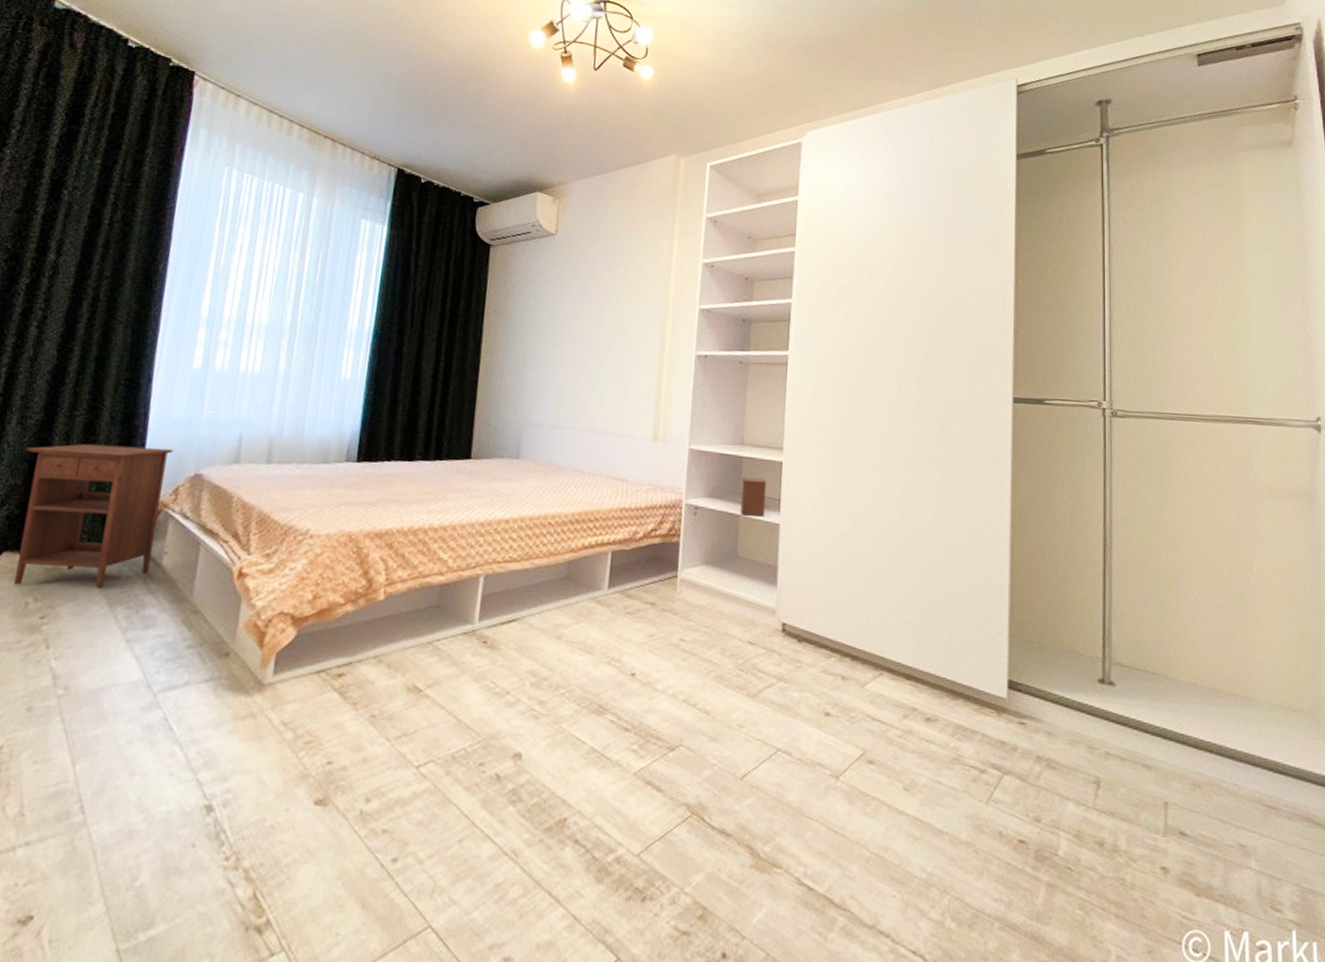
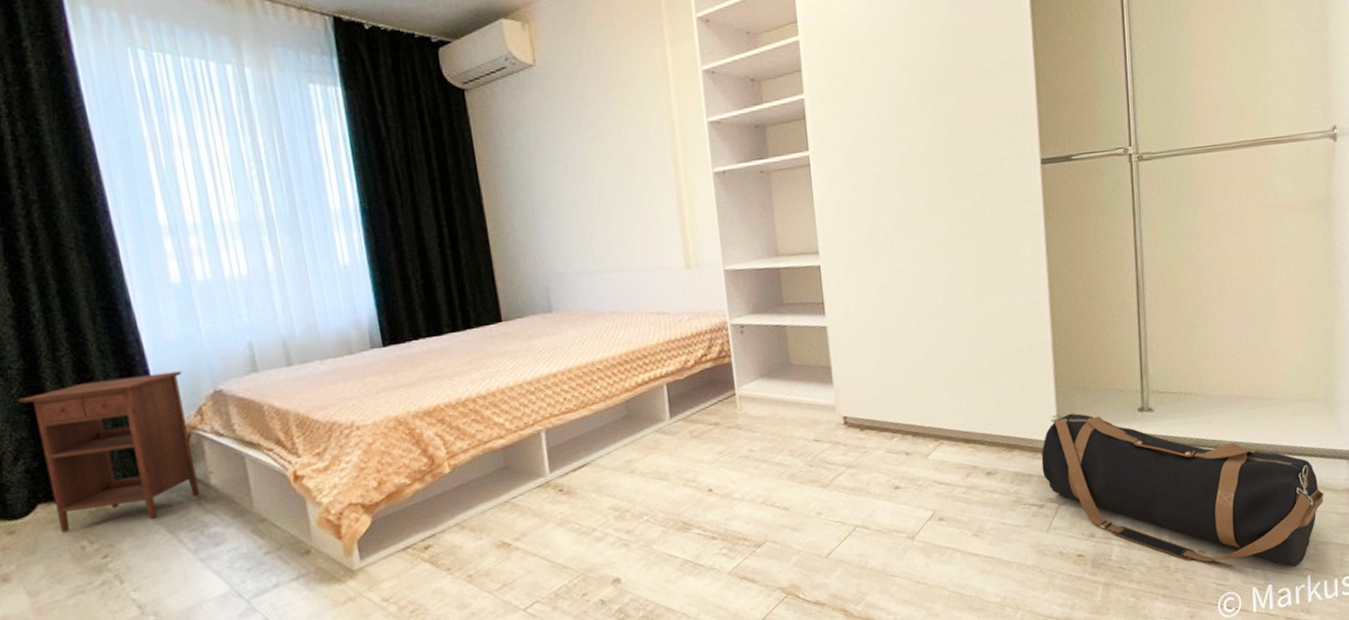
books: present [740,477,767,517] -> none [783,286,811,325]
duffel bag: none [987,667,1312,916] -> present [1040,413,1324,568]

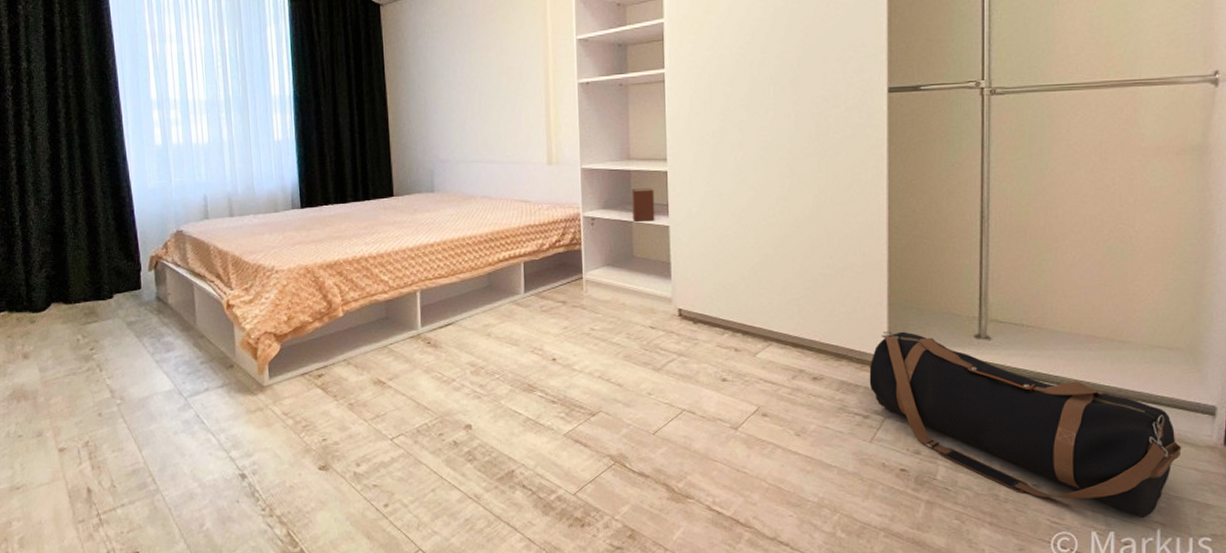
nightstand: present [17,370,201,533] -> none [46,212,160,327]
books: none [783,286,811,325] -> present [632,188,655,221]

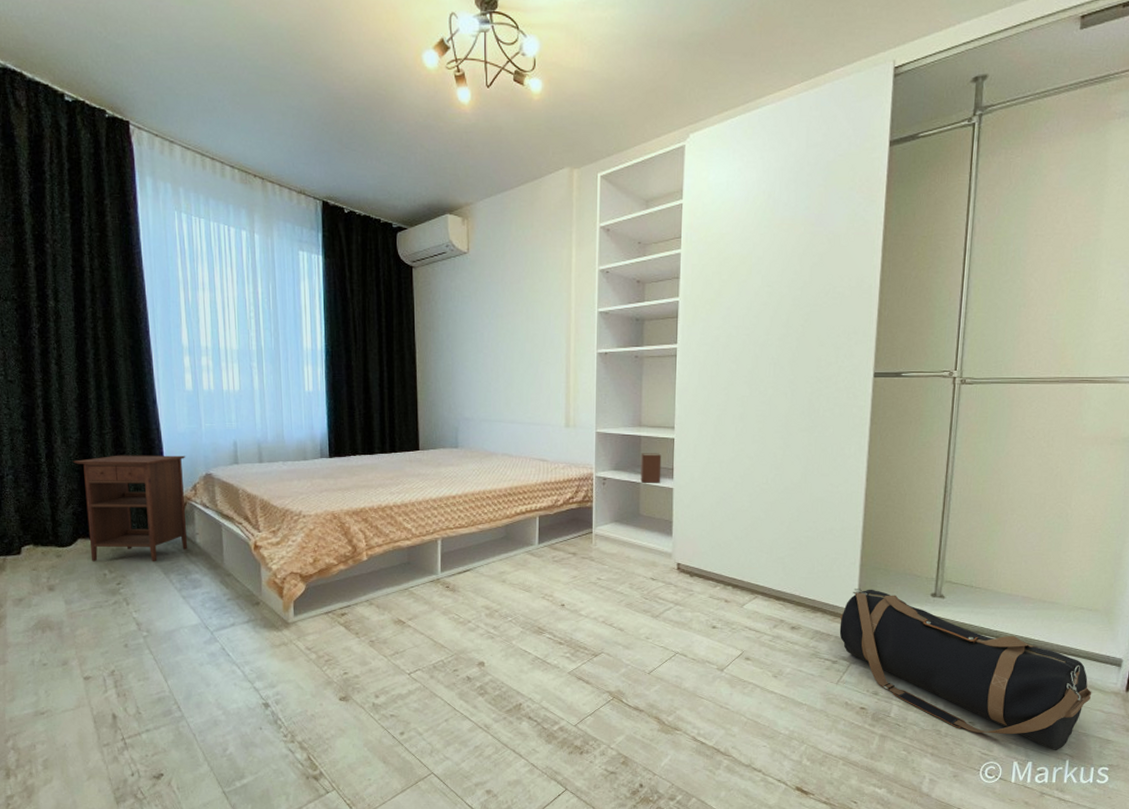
nightstand: none [46,212,160,327] -> present [73,455,188,562]

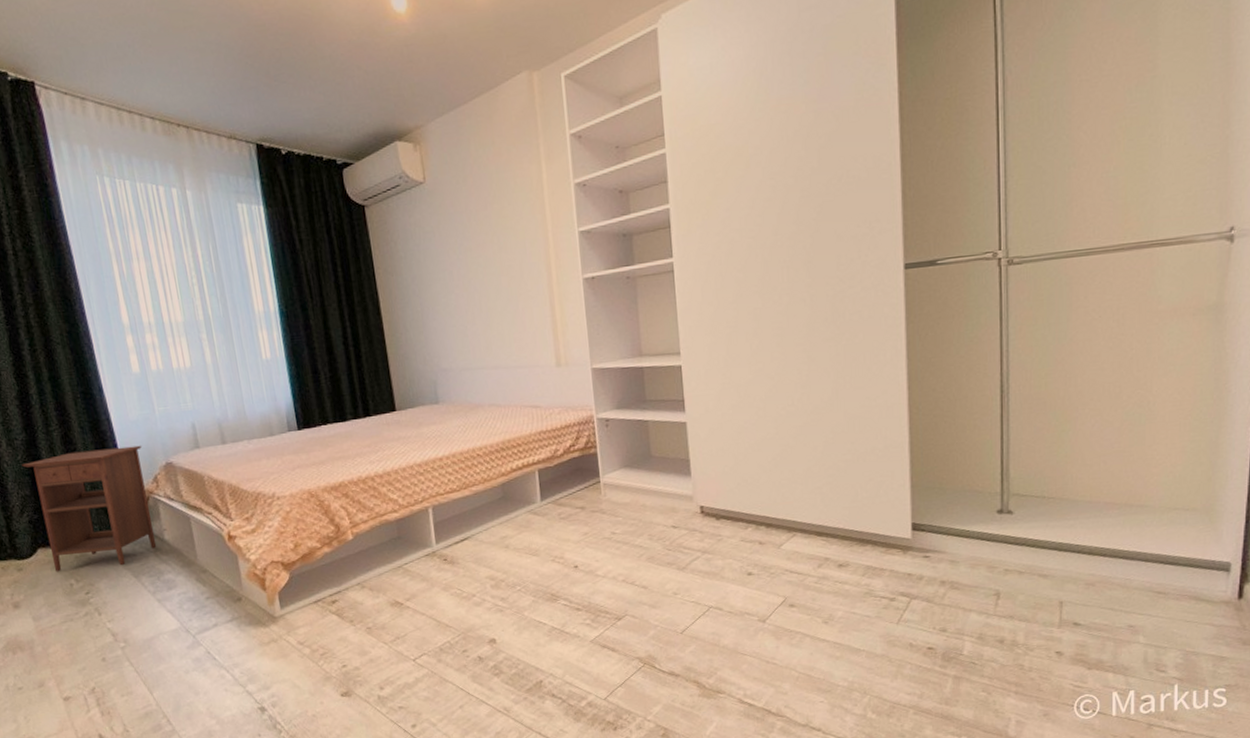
books: present [640,453,662,483] -> none [645,384,672,420]
duffel bag: present [839,588,1092,751] -> none [893,512,1198,676]

